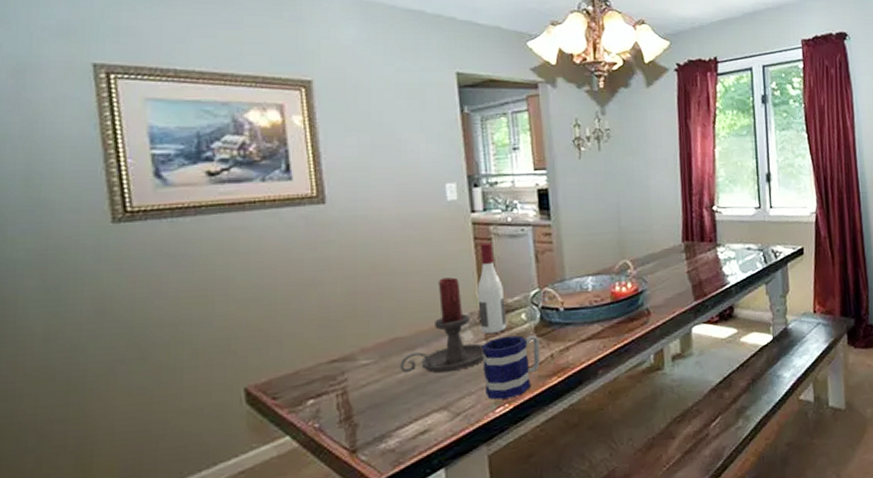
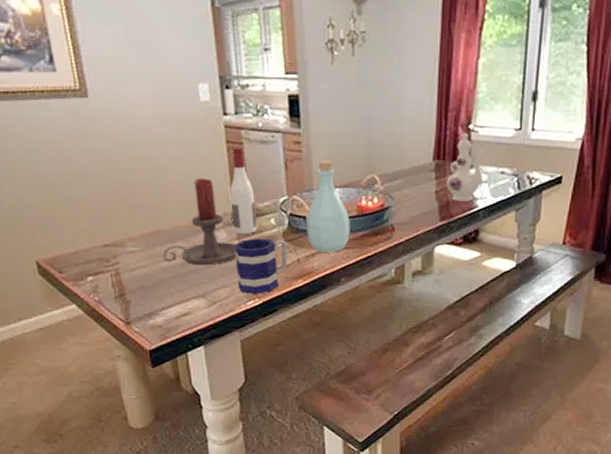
bottle: none [559,249,606,345] -> present [307,160,350,252]
ewer: none [696,214,731,280] -> present [446,133,486,201]

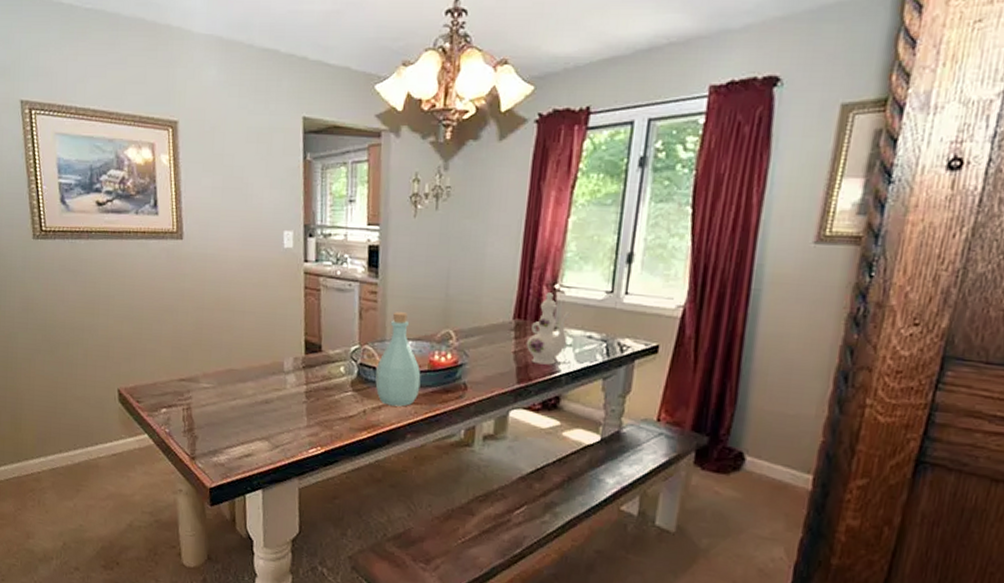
candle holder: present [163,178,237,266] -> none [233,321,304,408]
wine bottle: present [230,146,257,235] -> none [302,293,327,381]
mug: present [234,238,288,294] -> none [301,385,355,442]

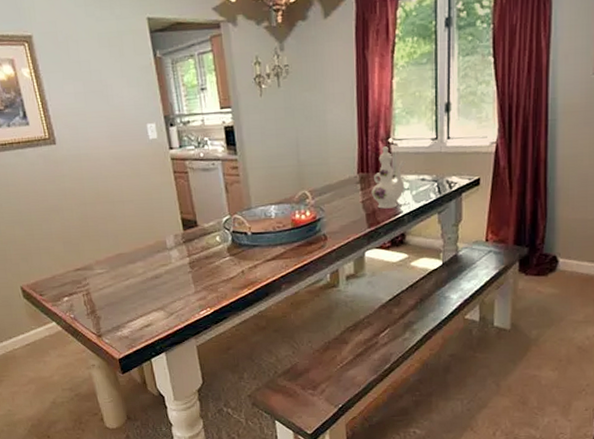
bottle: present [375,311,421,407] -> none [247,181,287,263]

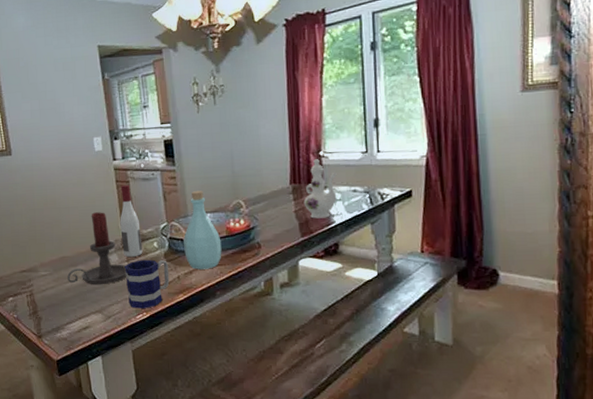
candle holder: none [125,205,189,282] -> present [67,212,127,285]
wine bottle: none [179,175,205,253] -> present [120,184,143,258]
mug: none [186,254,234,304] -> present [124,259,170,308]
bottle: none [247,181,287,263] -> present [184,191,222,270]

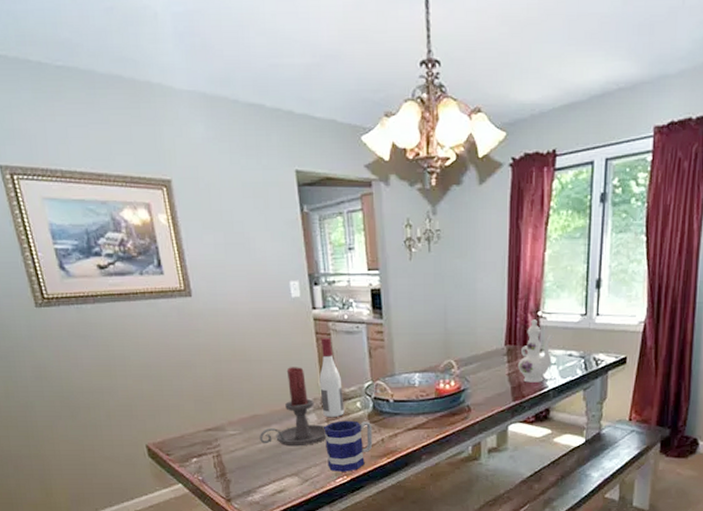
bottle: present [184,191,222,270] -> none [389,348,430,432]

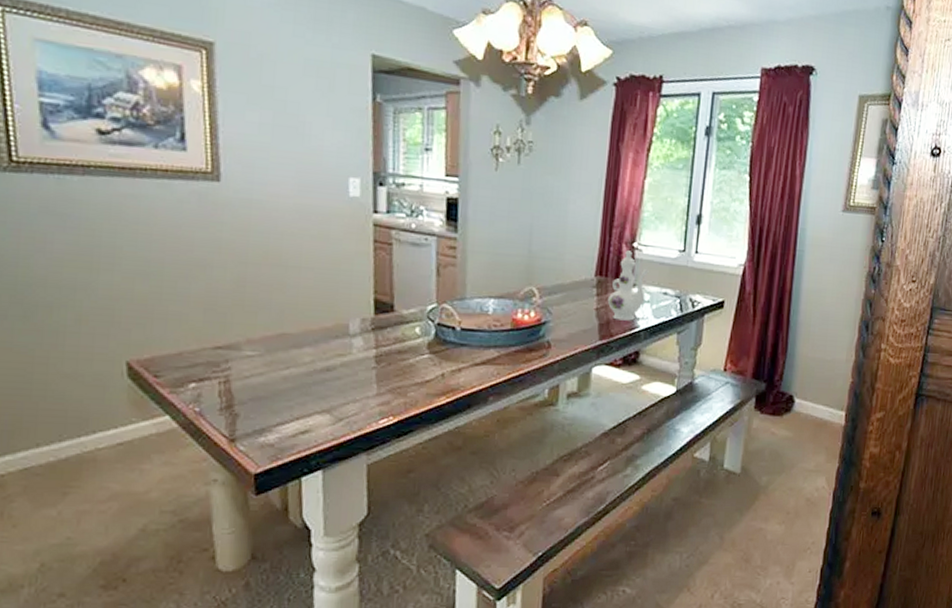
candle holder: present [260,367,327,447] -> none [286,278,374,377]
wine bottle: present [319,337,345,418] -> none [371,247,400,344]
mug: present [324,420,373,472] -> none [370,348,432,411]

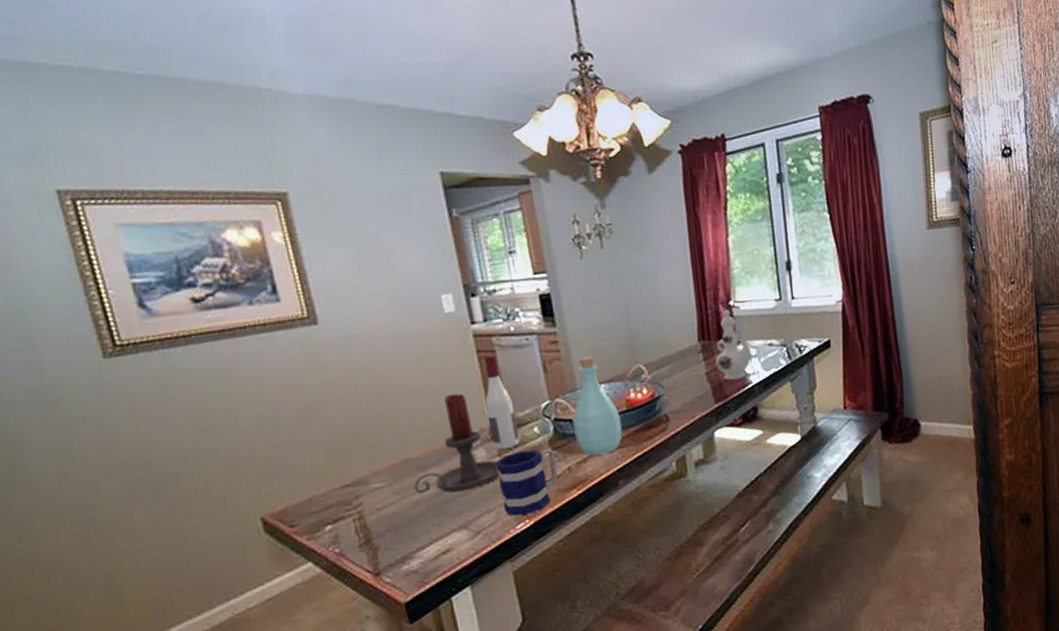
candle holder: none [286,278,374,377] -> present [414,393,500,495]
mug: none [370,348,432,411] -> present [495,448,558,516]
wine bottle: none [371,247,400,344] -> present [483,354,520,450]
bottle: none [454,268,504,368] -> present [573,356,623,456]

